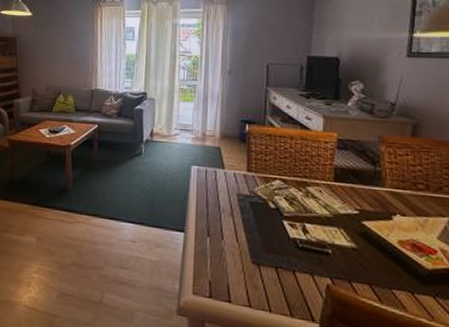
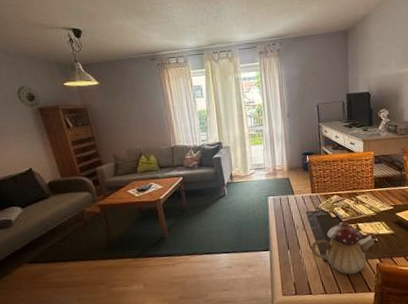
teapot: none [237,216,328,292] -> present [311,221,376,275]

